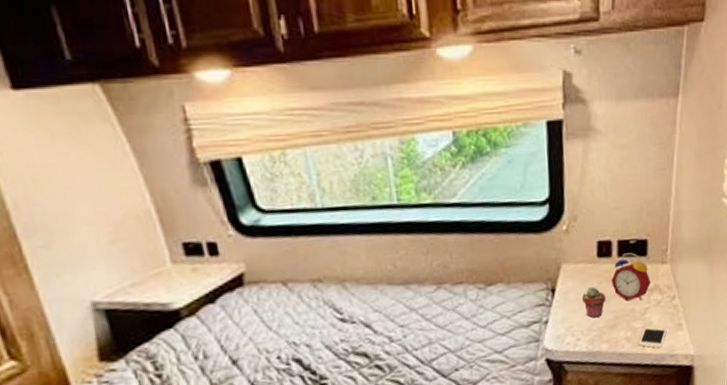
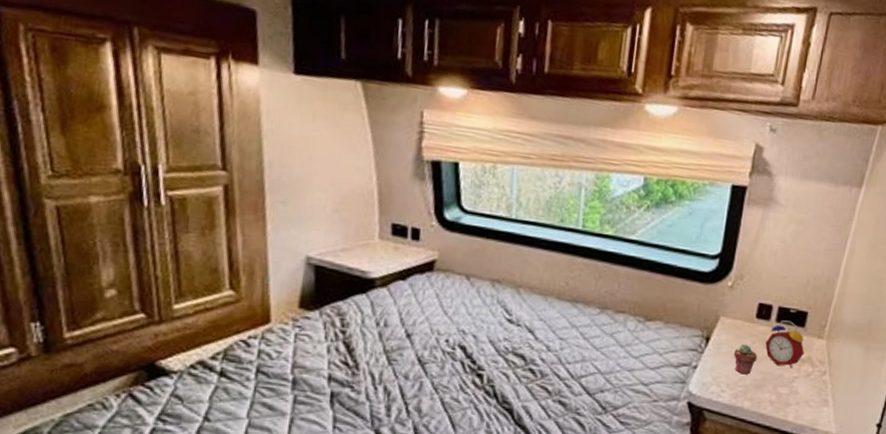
cell phone: present [638,327,667,348] -> none [781,395,812,418]

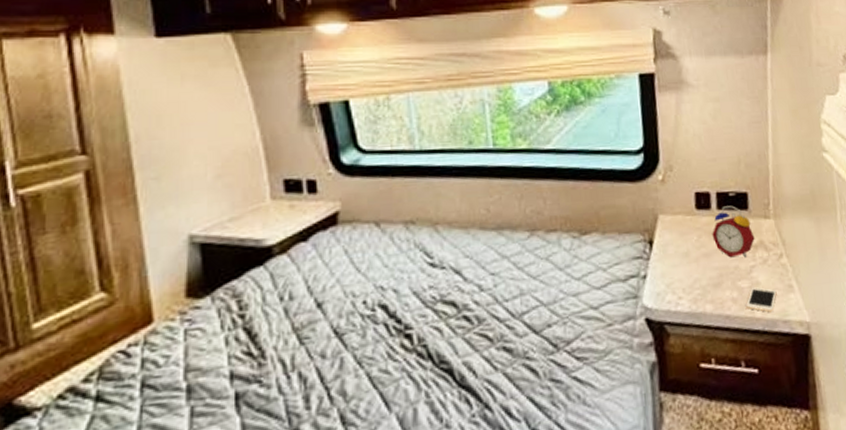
potted succulent: present [734,344,758,375] -> none [682,241,708,275]
cell phone: none [781,395,812,418] -> present [746,287,777,312]

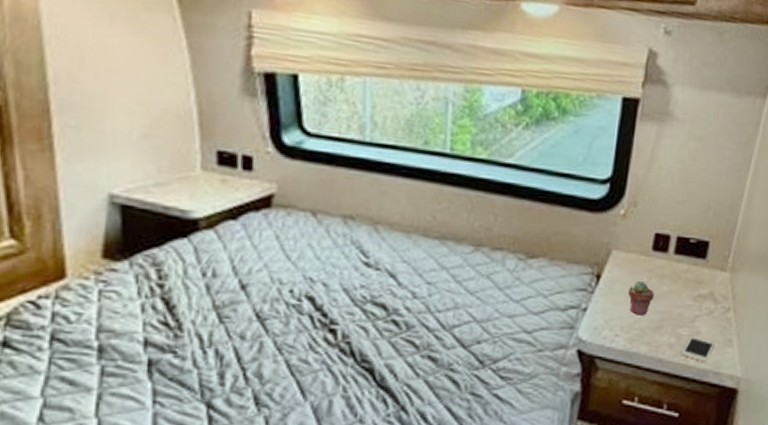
potted succulent: none [682,241,708,275] -> present [628,281,655,316]
alarm clock: present [712,205,755,258] -> none [663,252,706,307]

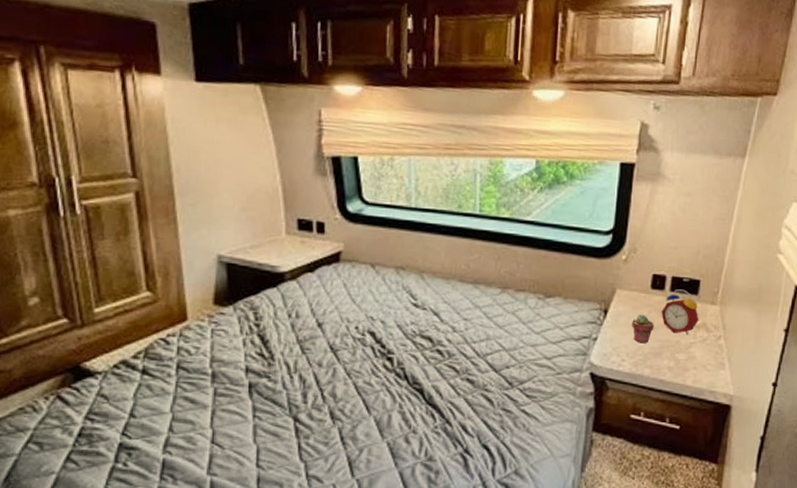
alarm clock: none [663,252,706,307] -> present [661,289,699,335]
cell phone: present [681,337,715,362] -> none [680,361,709,382]

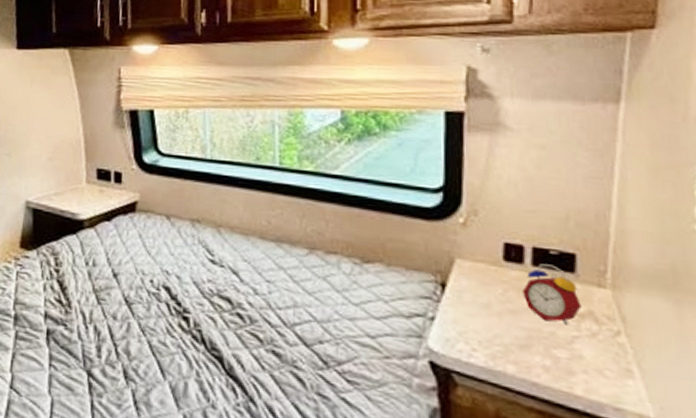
potted succulent: present [632,315,655,344] -> none [482,292,515,331]

